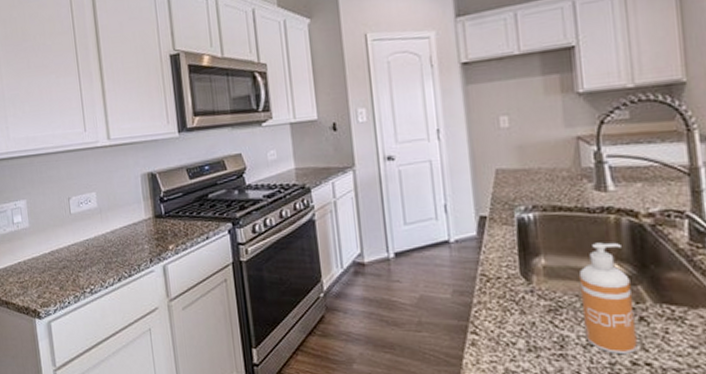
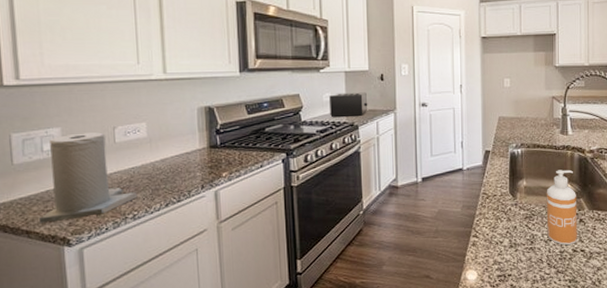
paper towel: none [14,203,93,296] -> present [38,132,138,224]
toaster: none [275,146,320,179] -> present [329,92,368,117]

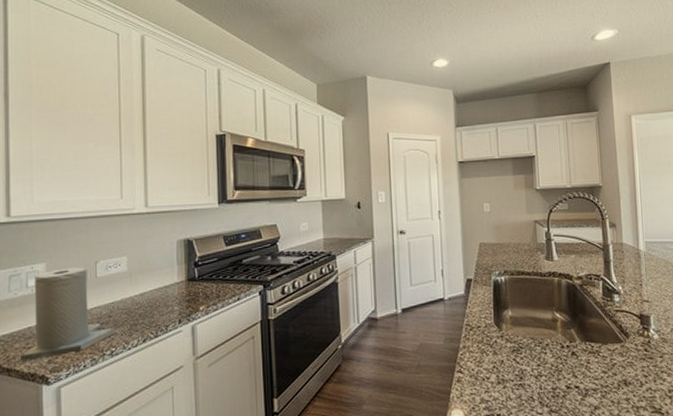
toaster: present [329,92,368,117] -> none [307,221,345,247]
soap dispenser: present [546,169,577,246] -> none [533,297,571,382]

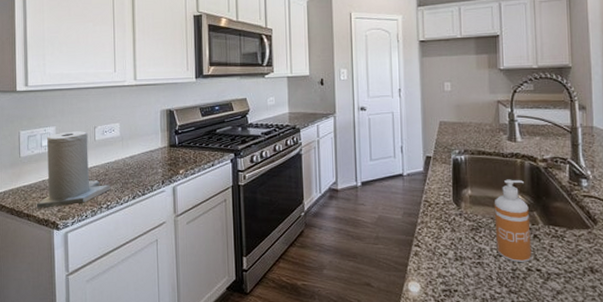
soap dispenser: none [533,297,571,382] -> present [494,179,532,263]

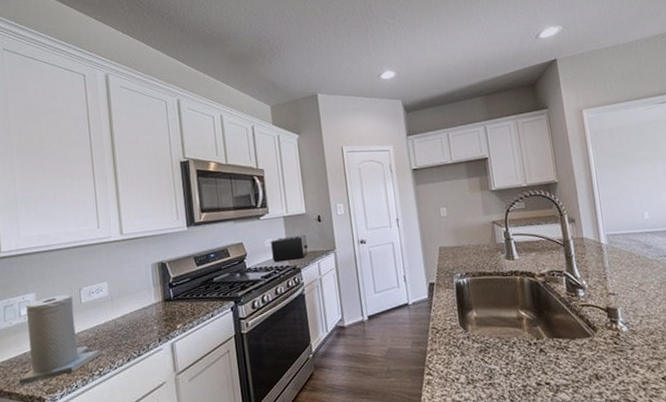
toaster: none [273,96,309,120] -> present [271,234,308,262]
soap dispenser: present [494,179,532,263] -> none [498,296,540,379]

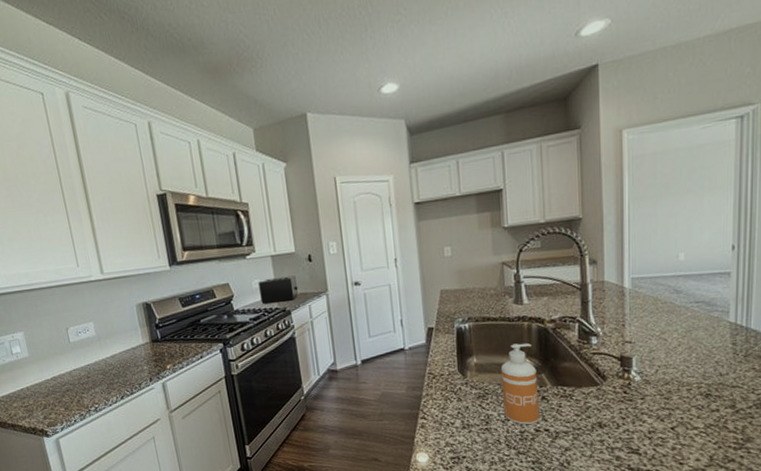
paper towel: present [18,294,102,386] -> none [16,334,96,419]
soap dispenser: none [498,296,540,379] -> present [500,342,540,425]

